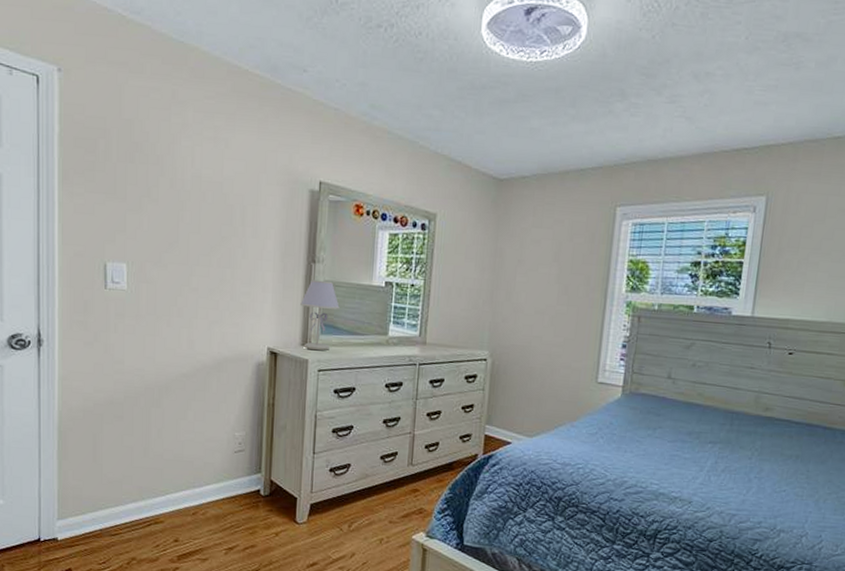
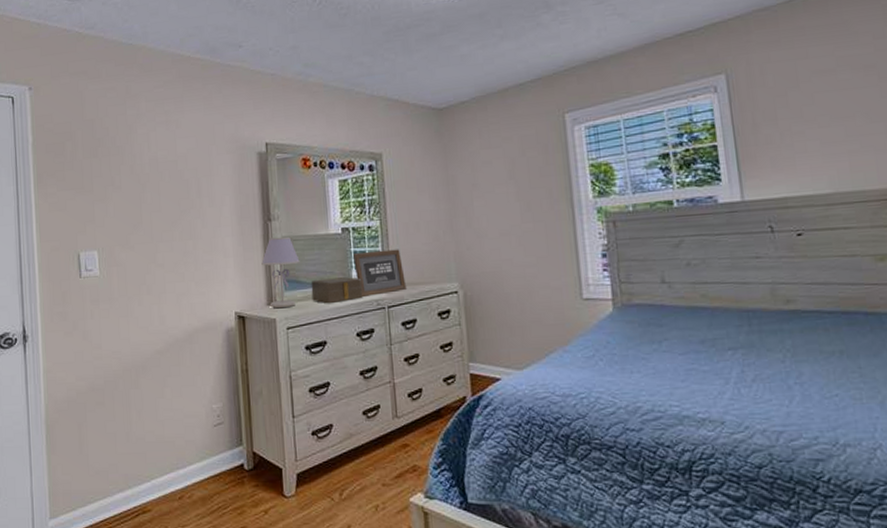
jewelry box: none [346,328,398,353] -> present [311,277,363,304]
picture frame: none [392,308,440,352] -> present [353,249,406,298]

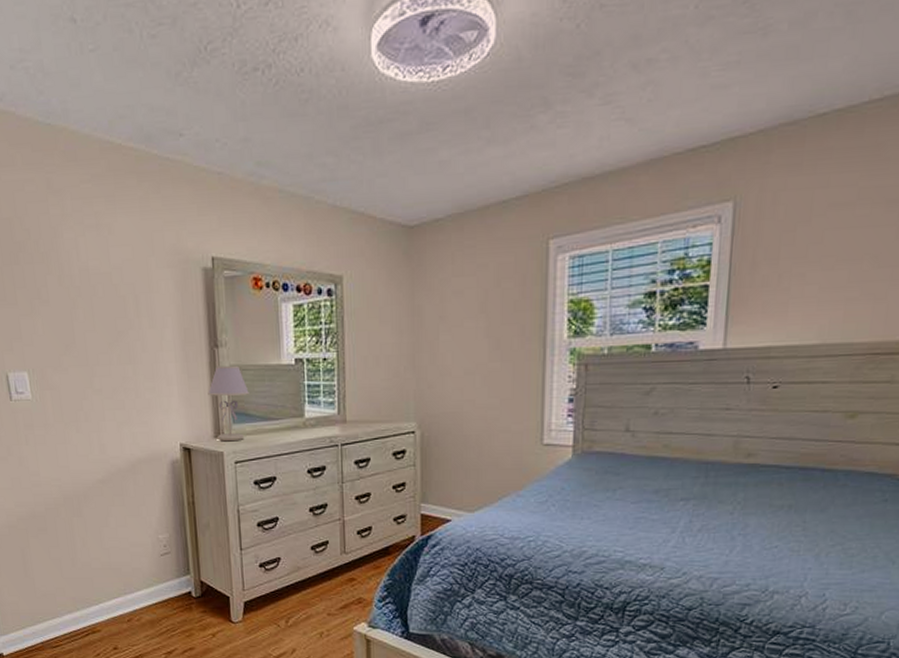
jewelry box: present [311,277,363,304] -> none [260,412,316,439]
picture frame: present [353,249,406,298] -> none [307,384,361,434]

